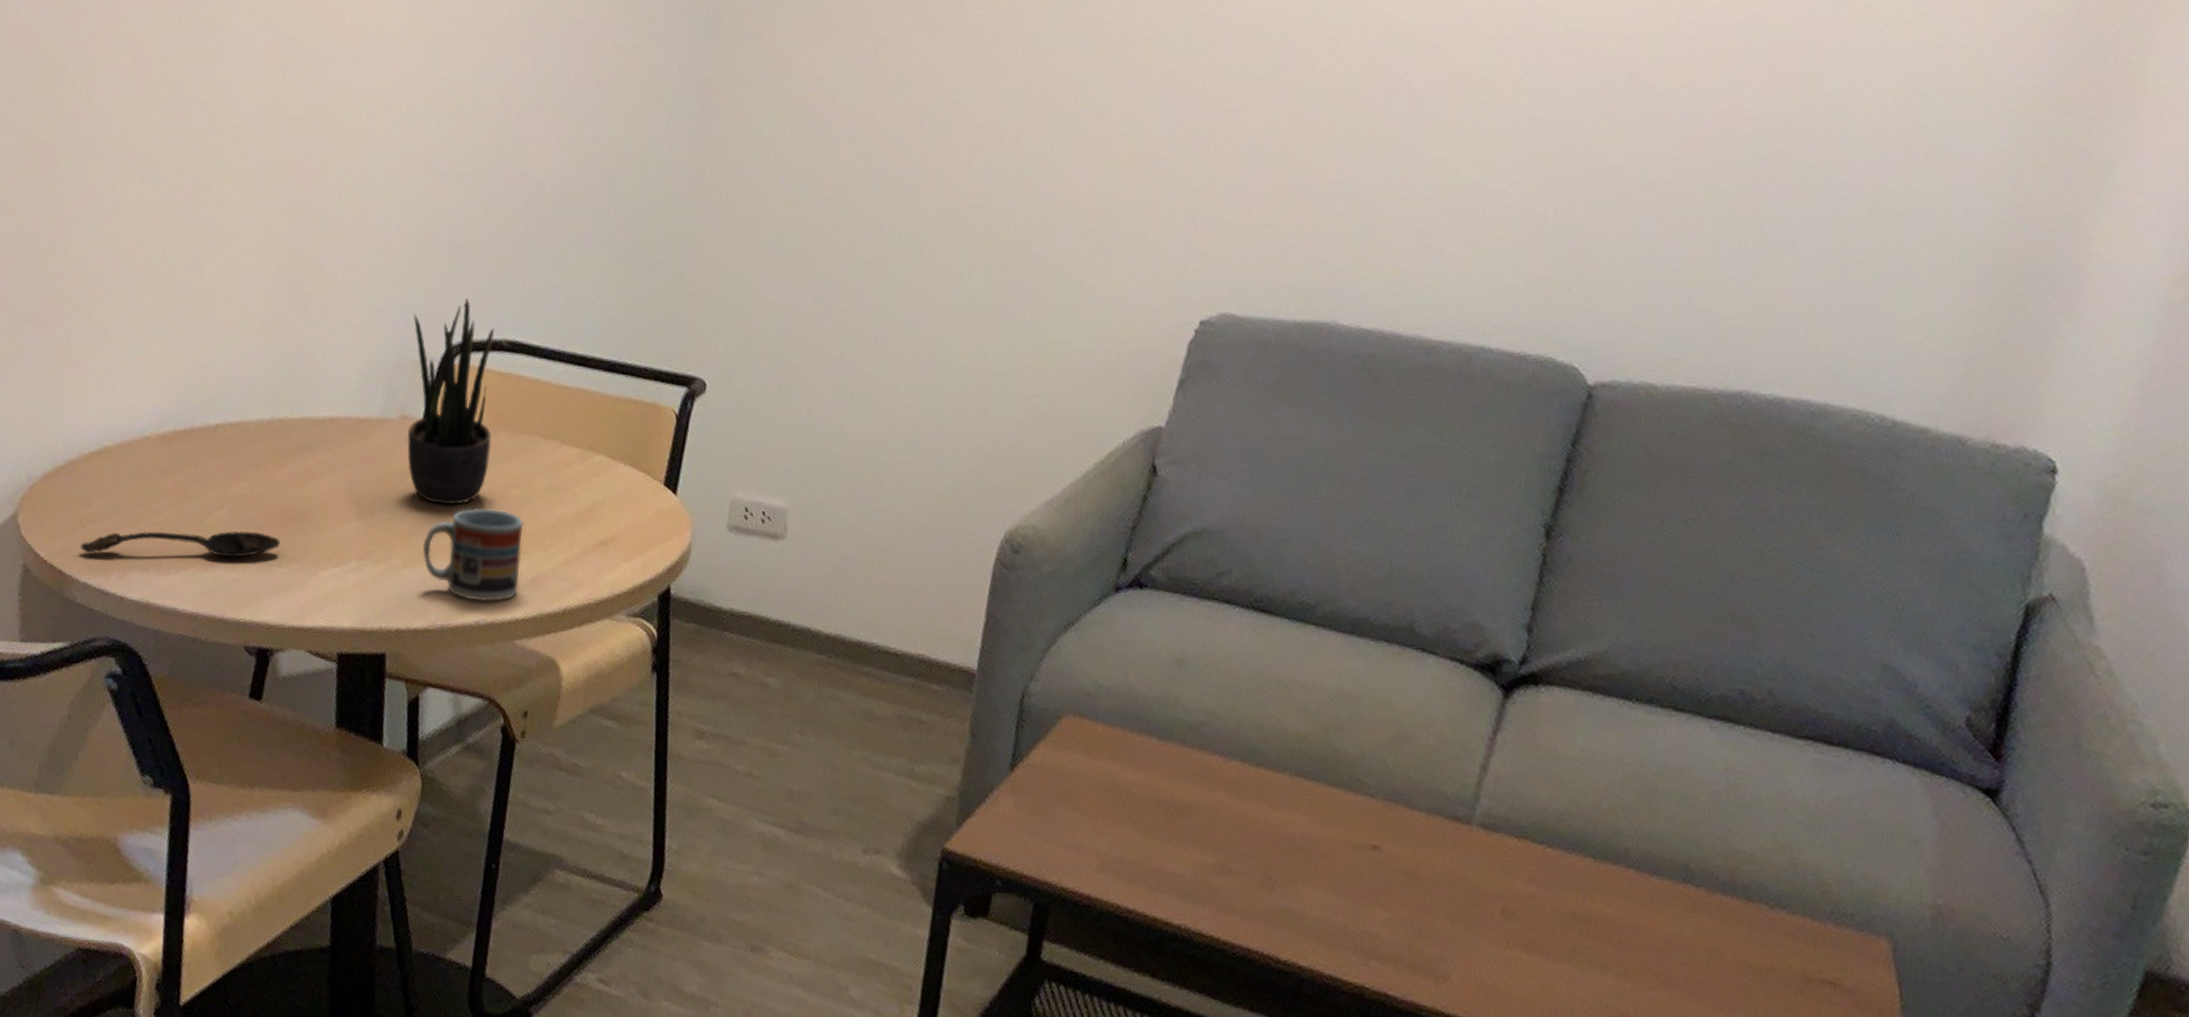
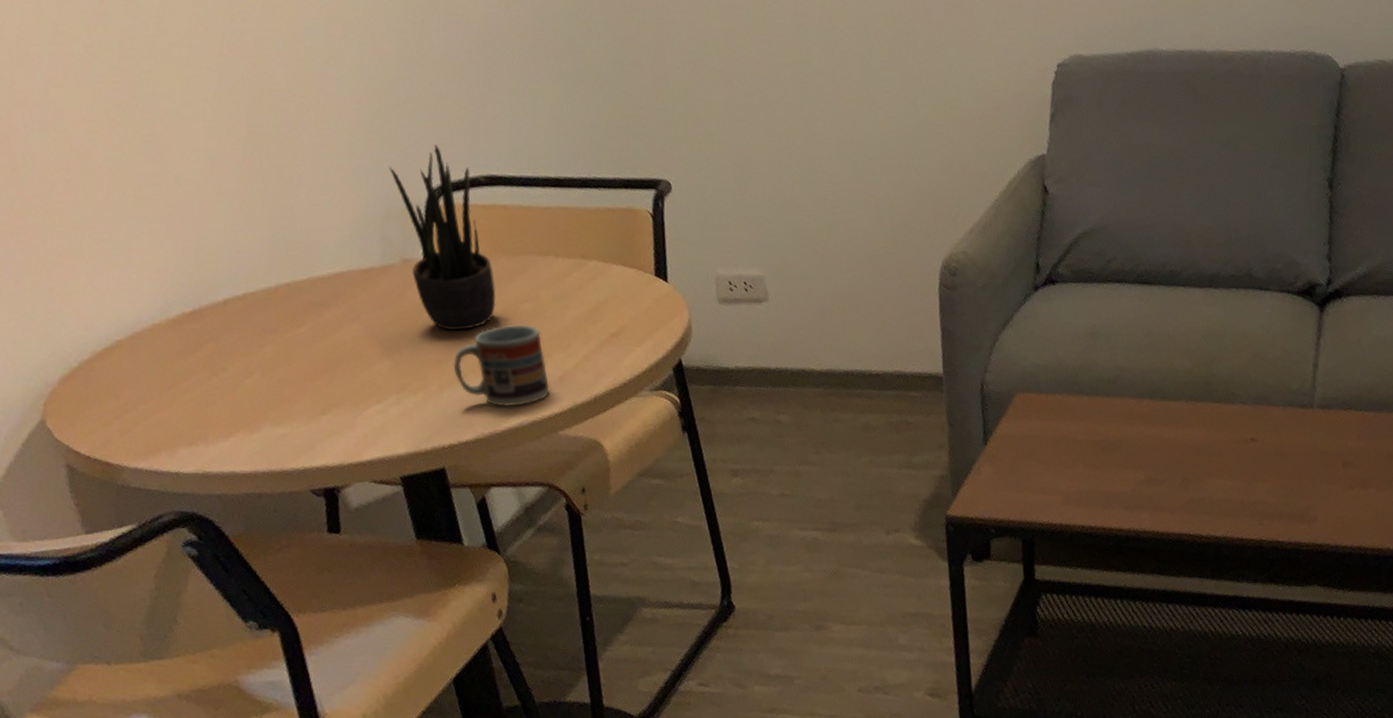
spoon: present [80,531,280,558] -> none [120,388,319,441]

